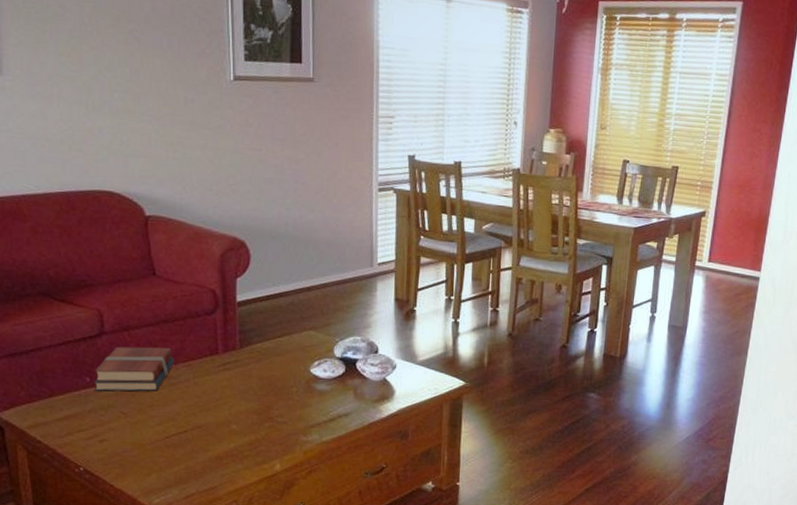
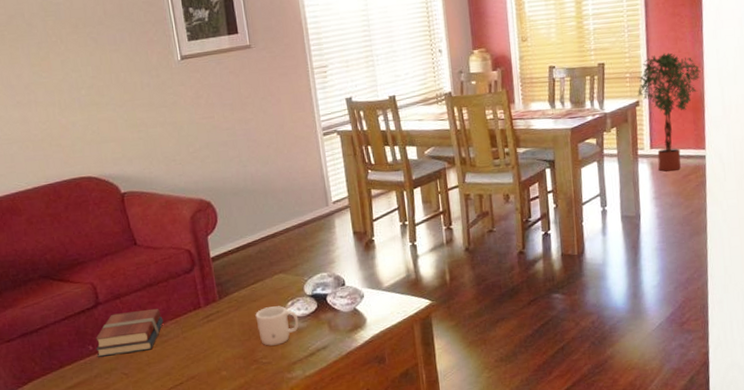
mug: none [277,364,323,405] -> present [255,306,299,346]
potted tree: none [705,167,770,288] -> present [637,53,701,172]

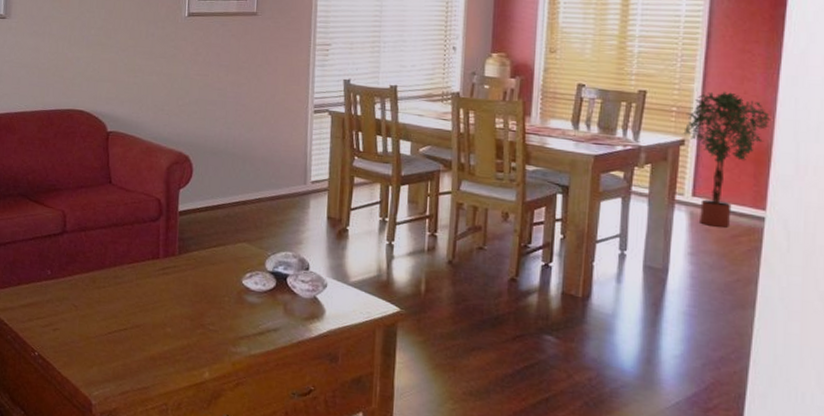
books: present [95,308,164,357] -> none [53,245,121,289]
mug: present [255,306,299,346] -> none [210,273,254,315]

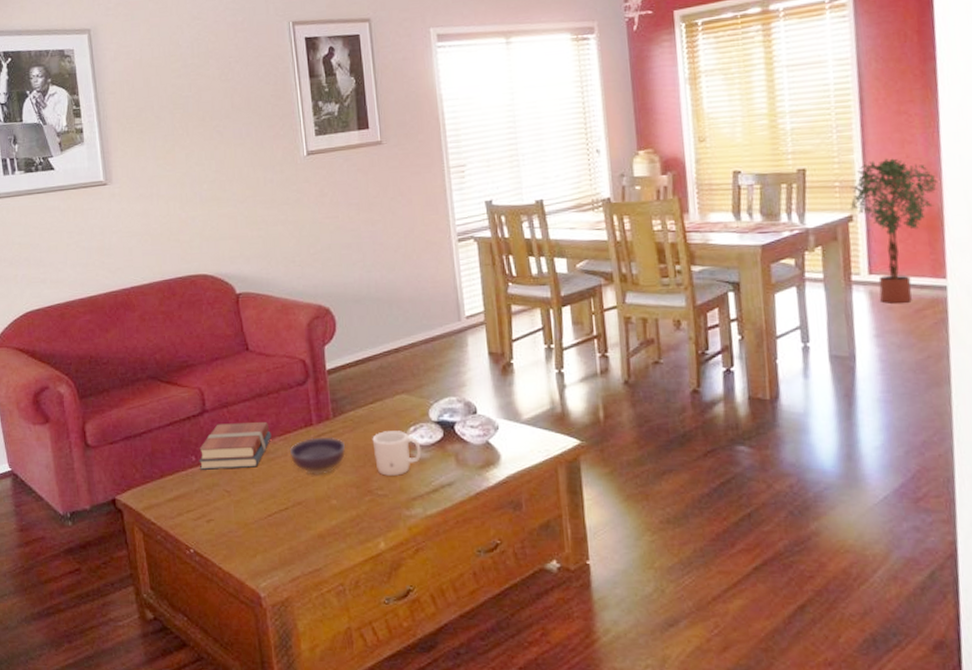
books: none [53,245,121,289] -> present [199,421,272,470]
bowl: none [136,269,186,303] -> present [290,436,345,474]
mug: none [210,273,254,315] -> present [372,431,422,476]

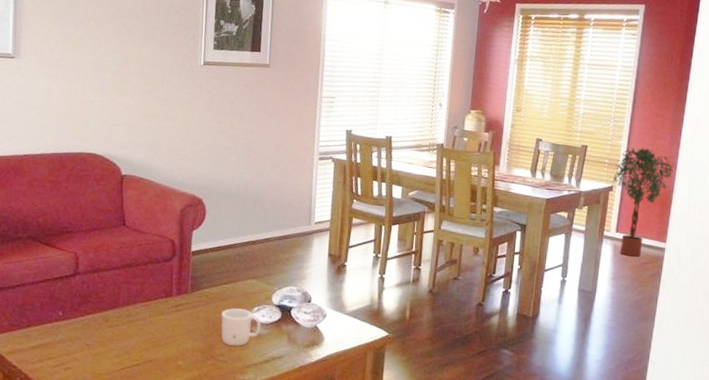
books: present [199,421,272,470] -> none [65,286,135,327]
bowl: present [290,436,345,474] -> none [149,306,197,338]

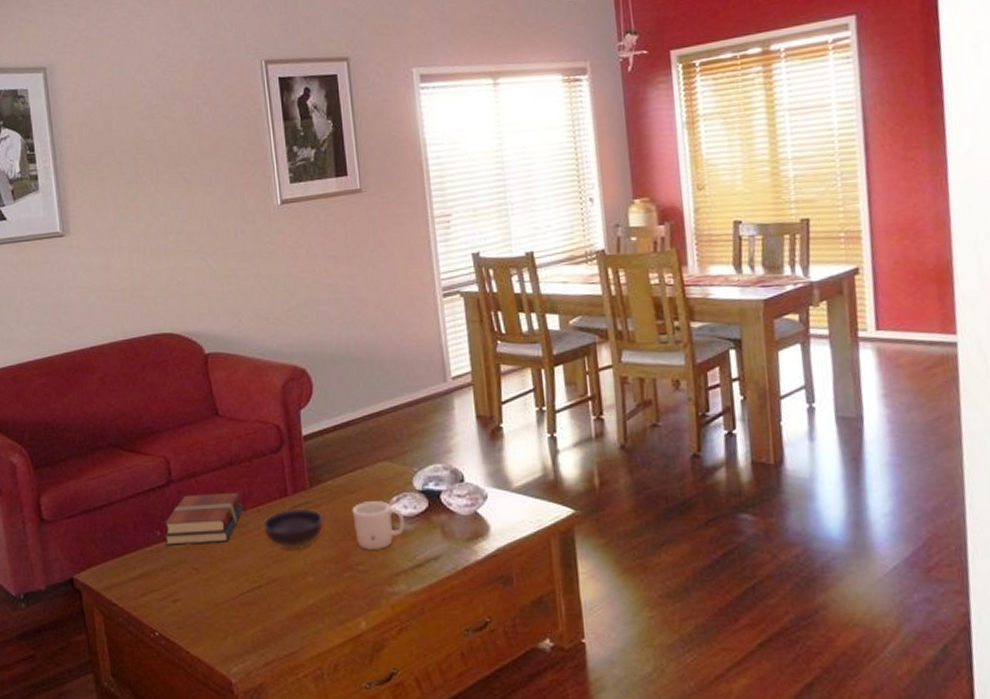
books: none [65,286,135,327] -> present [164,492,243,545]
bowl: none [149,306,197,338] -> present [263,508,323,549]
potted tree: present [612,148,674,257] -> none [855,207,947,361]

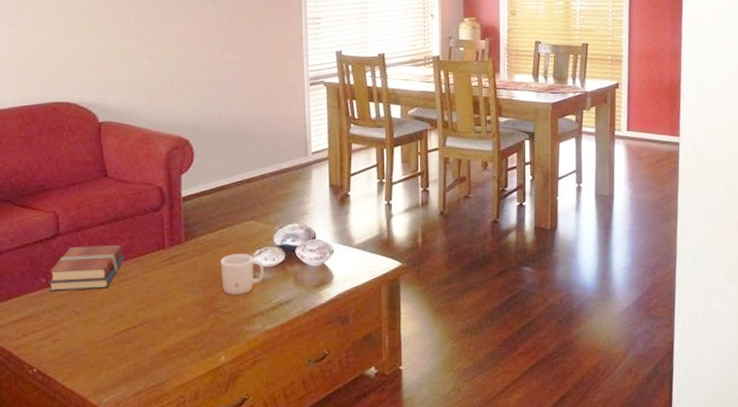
bowl: present [263,508,323,549] -> none [141,259,194,294]

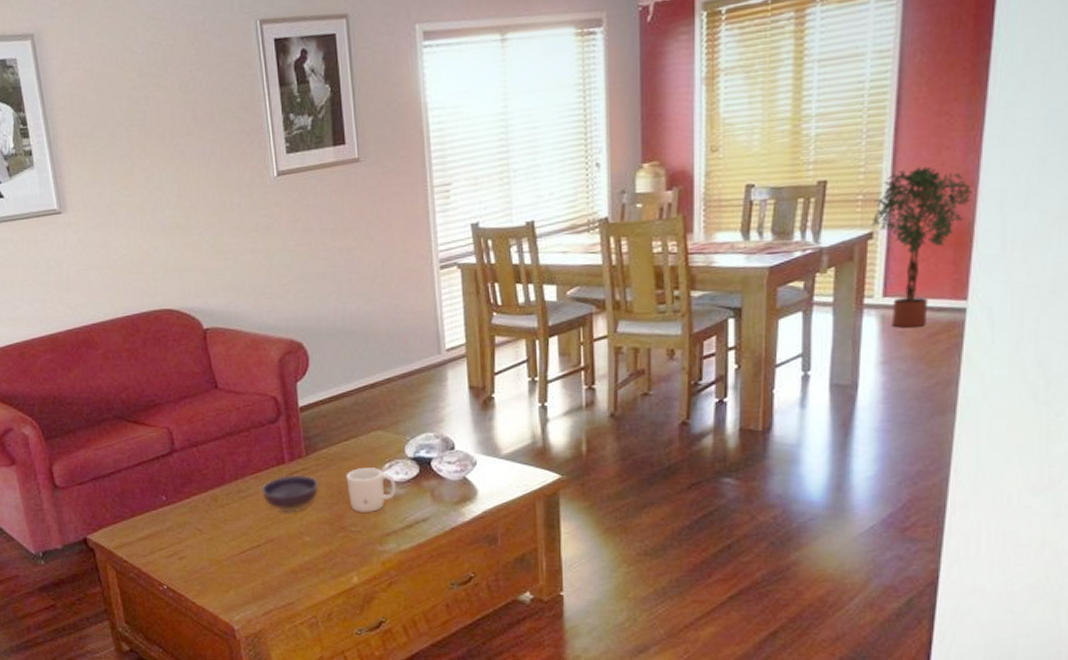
books: present [48,244,124,291] -> none [169,460,243,509]
bowl: none [141,259,194,294] -> present [262,474,318,512]
potted tree: none [617,40,679,154] -> present [871,166,973,328]

